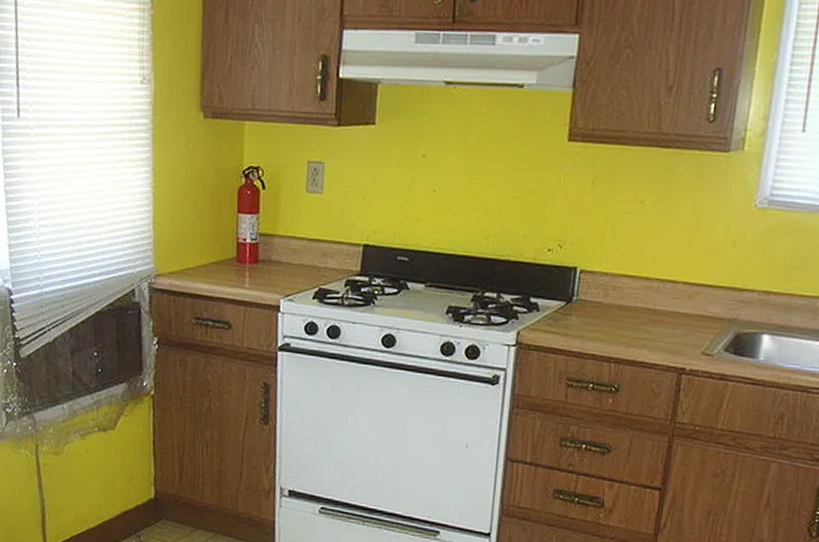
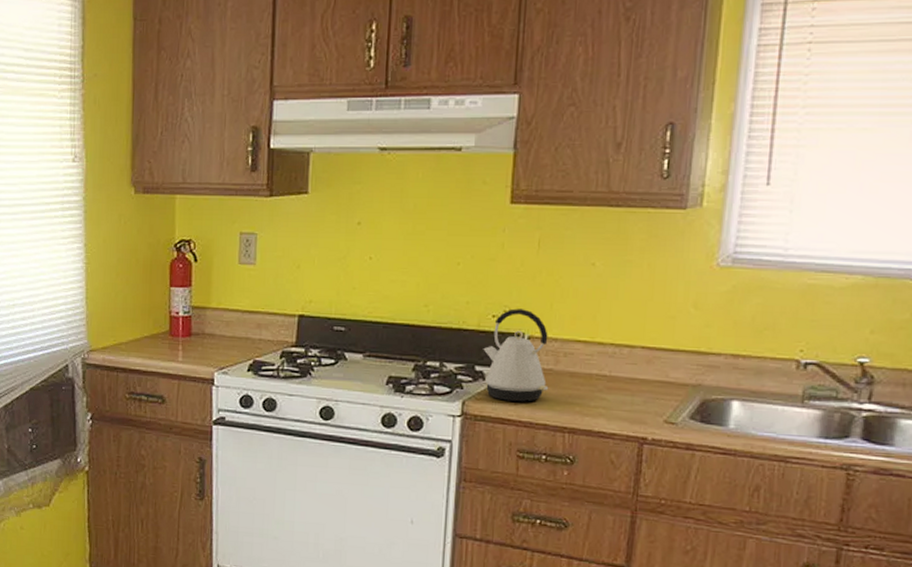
kettle: none [538,243,599,333] -> present [483,308,549,402]

